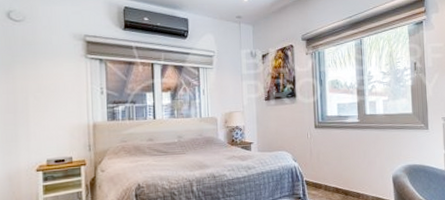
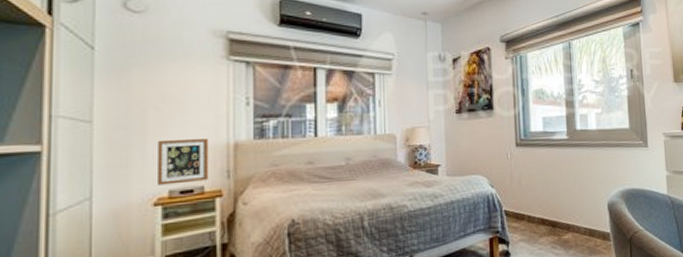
picture frame: none [37,119,76,156] -> present [158,138,209,185]

